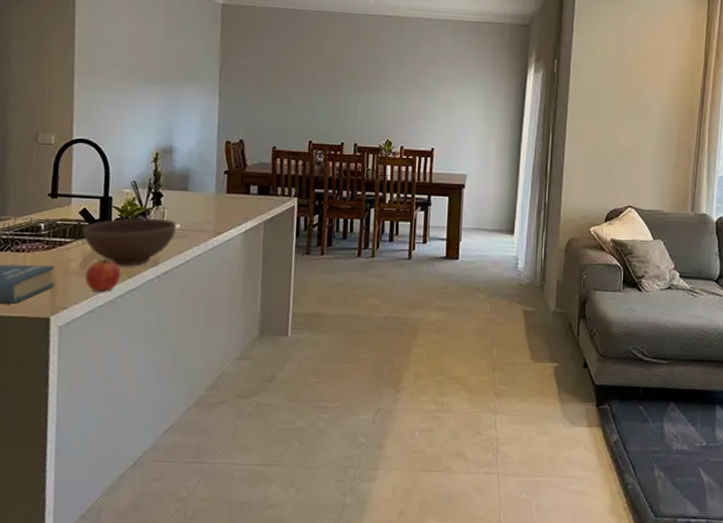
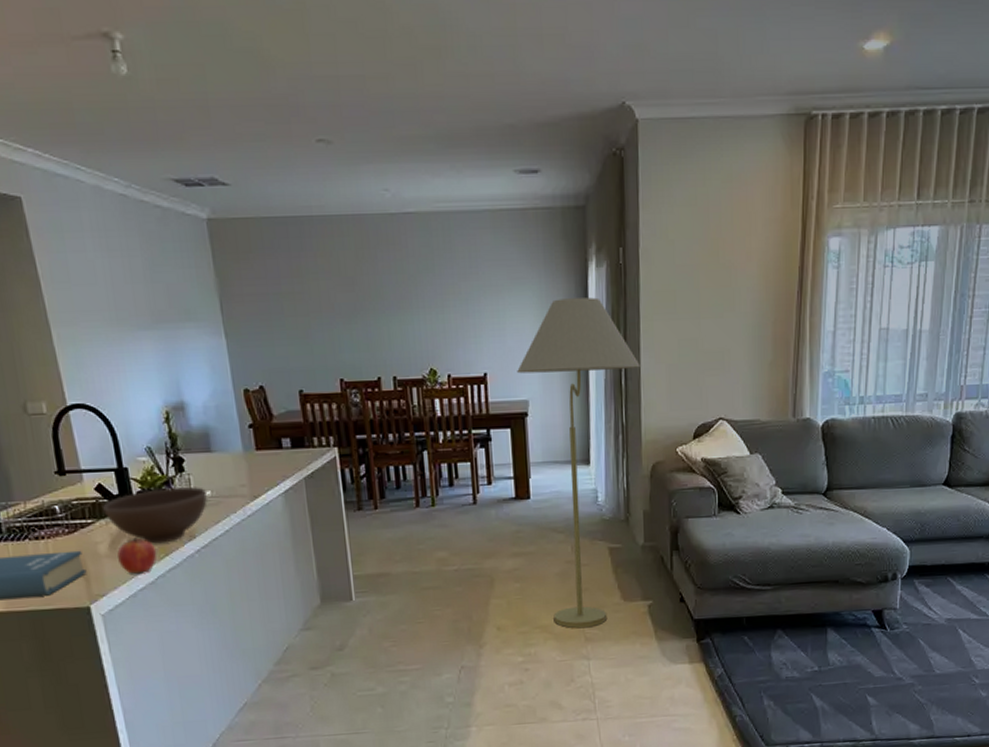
floor lamp: none [460,94,564,383] -> present [517,297,640,629]

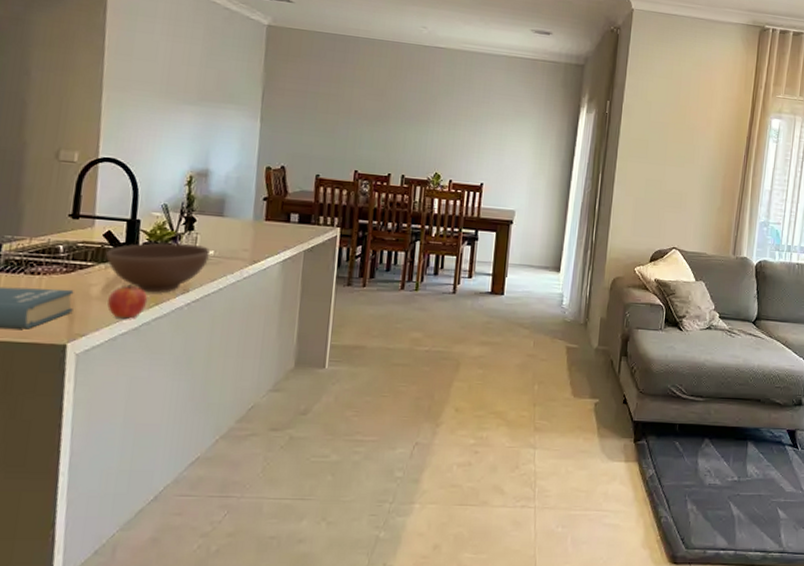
floor lamp: present [517,297,640,629] -> none [508,132,613,419]

